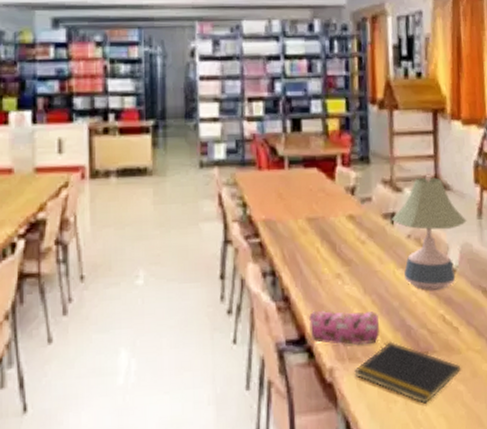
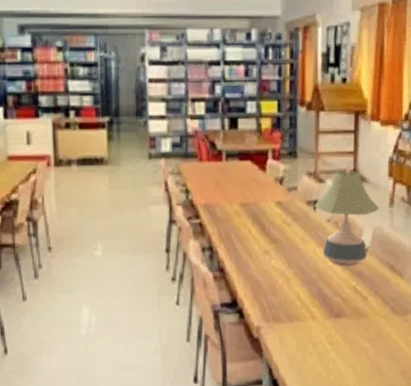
pencil case: present [309,310,379,346] -> none [241,279,300,309]
notepad: present [354,341,461,404] -> none [277,306,368,357]

